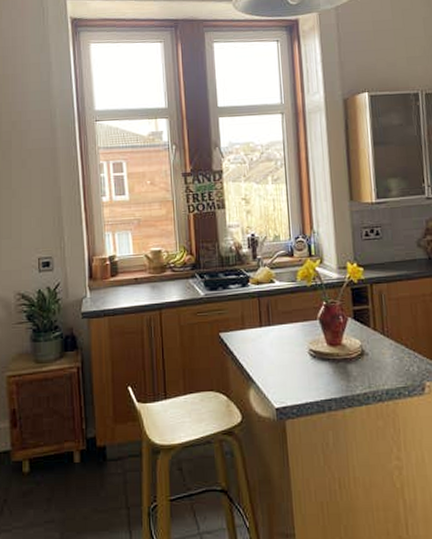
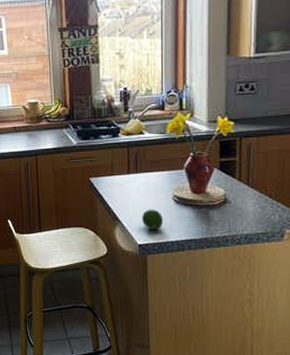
fruit: none [276,366,301,390] -> present [141,209,164,230]

